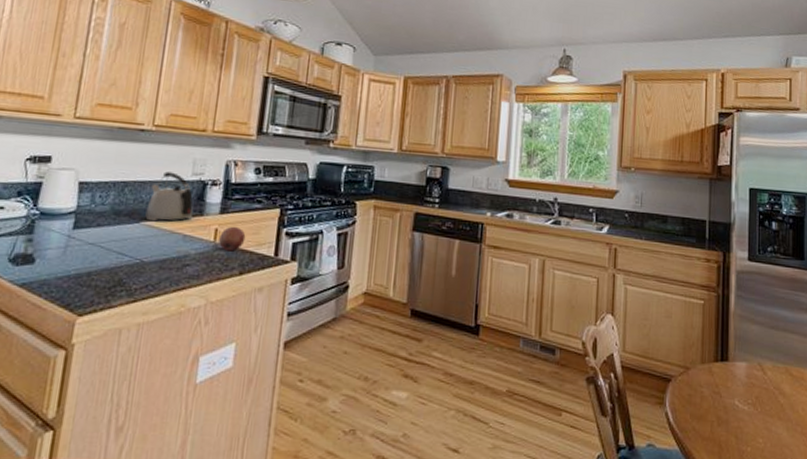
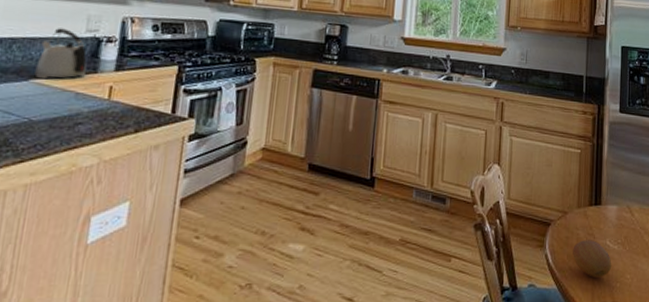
fruit: present [218,226,246,252] -> none [112,83,142,109]
fruit: none [695,398,742,440] -> present [572,240,612,277]

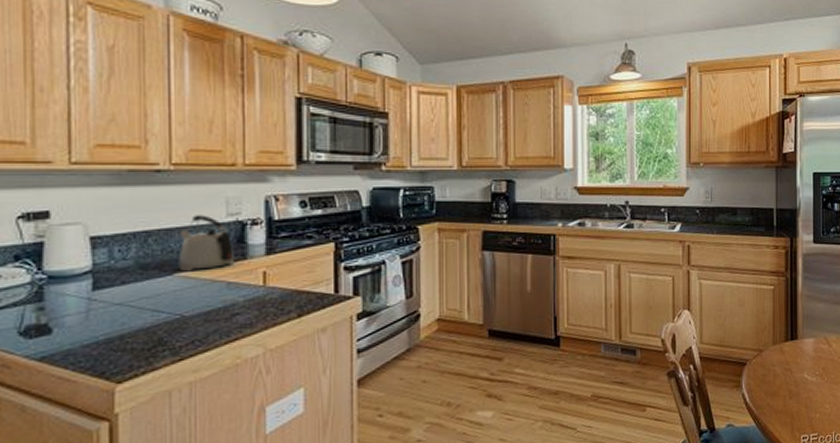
fruit: present [572,240,612,277] -> none [769,375,811,411]

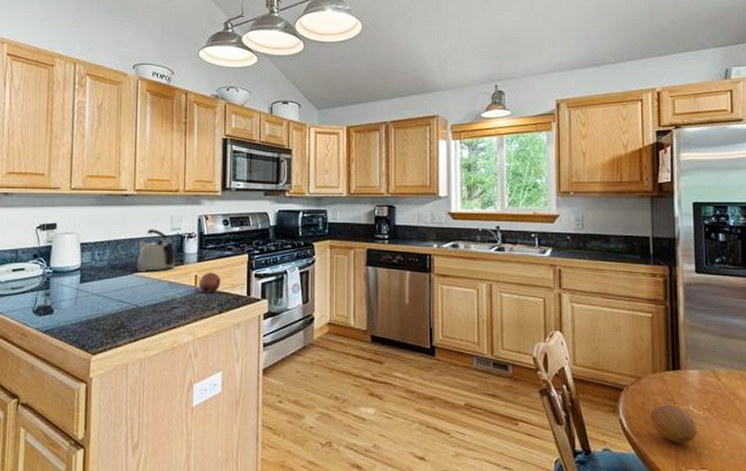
fruit: none [268,266,299,294] -> present [198,272,221,294]
fruit: none [769,375,811,411] -> present [649,405,698,443]

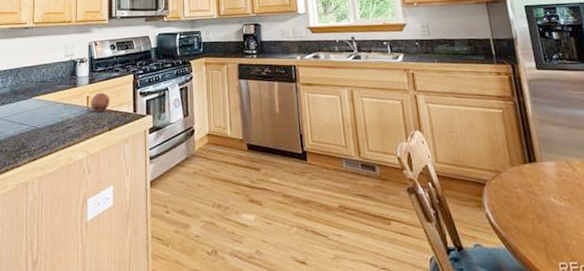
kettle: present [136,229,176,272] -> none [35,56,70,96]
fruit: present [649,405,698,443] -> none [514,197,563,236]

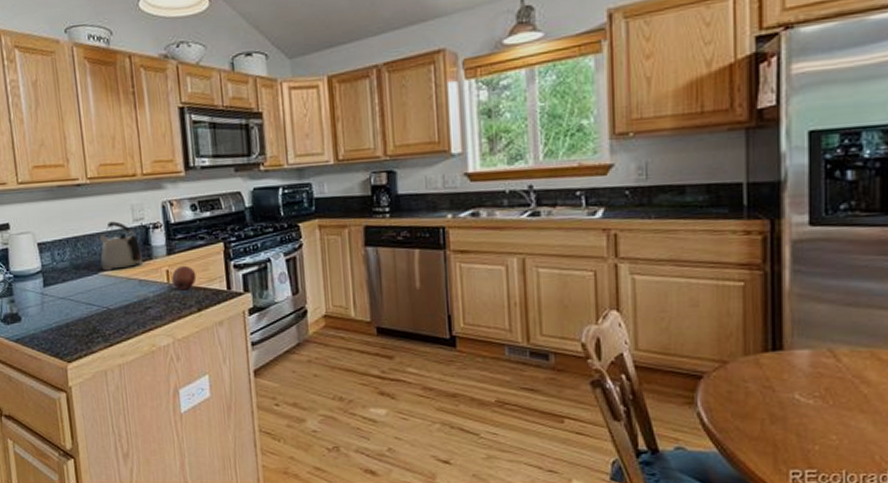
kettle: none [35,56,70,96] -> present [99,221,144,271]

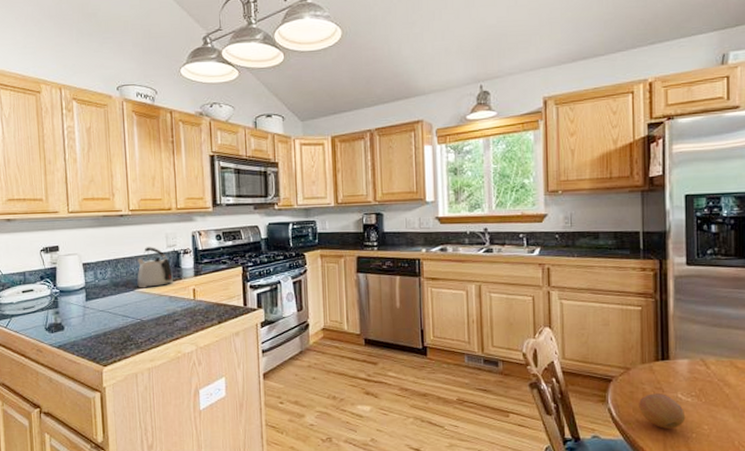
fruit: present [171,265,197,290] -> none [197,285,218,306]
fruit: none [738,394,805,439] -> present [638,393,686,429]

